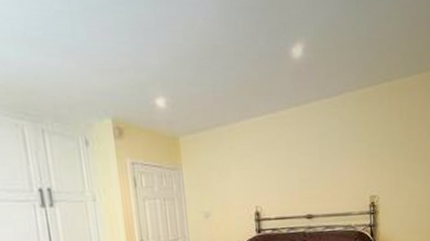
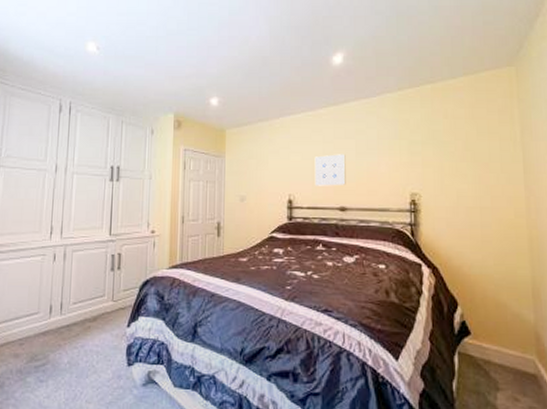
wall art: none [279,160,312,195] -> present [314,154,346,186]

